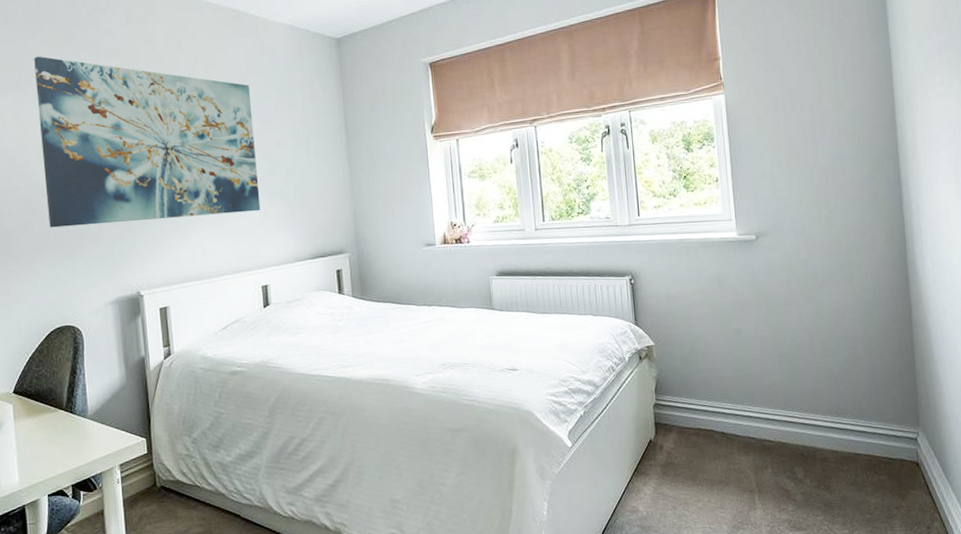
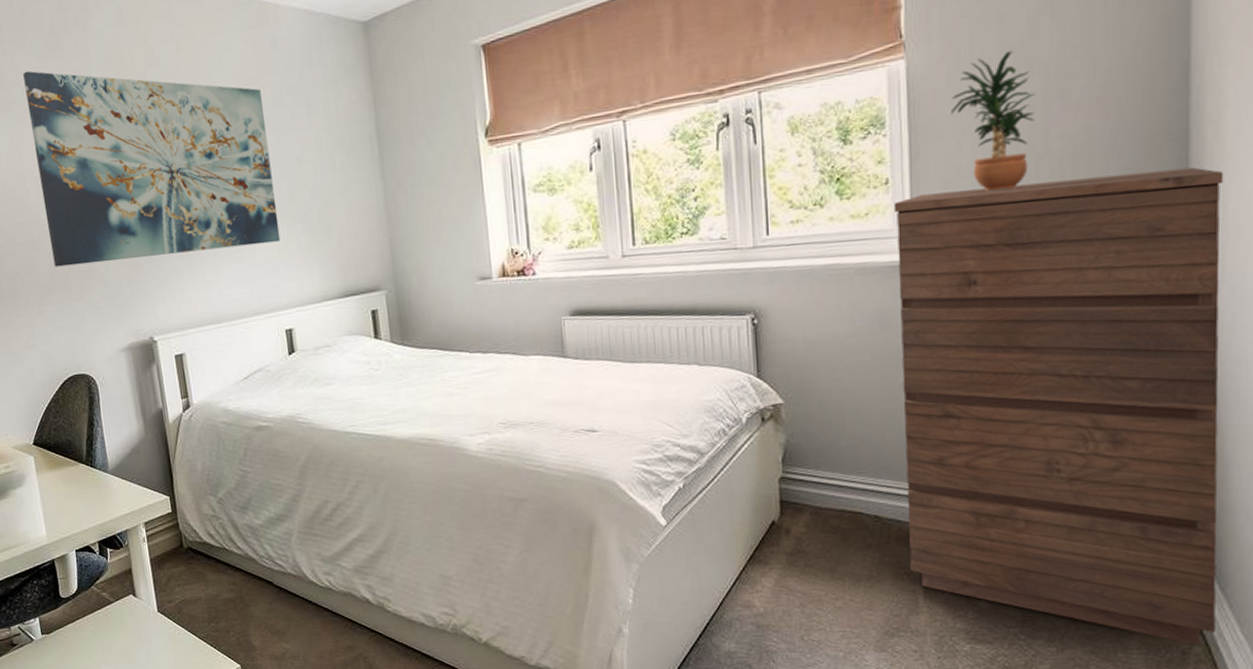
dresser: none [722,178,947,521] -> present [893,167,1224,646]
potted plant: none [755,94,808,190] -> present [951,51,1035,192]

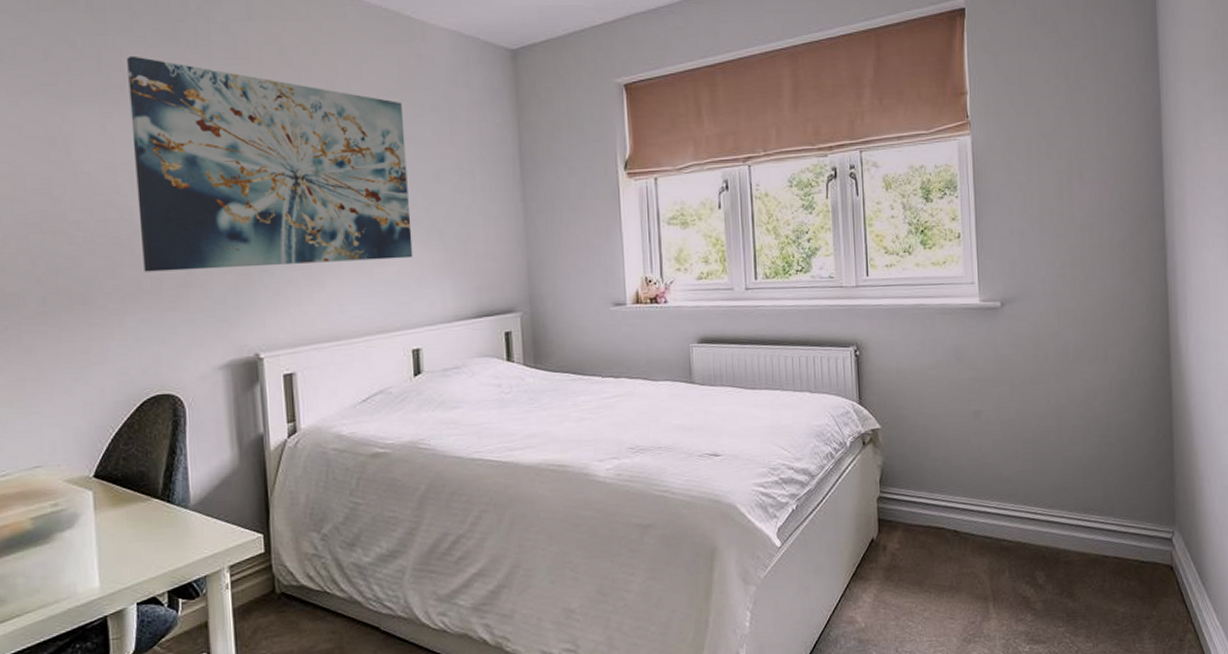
dresser: present [893,167,1224,646] -> none [964,240,1201,633]
potted plant: present [951,51,1035,192] -> none [1004,137,1063,249]

